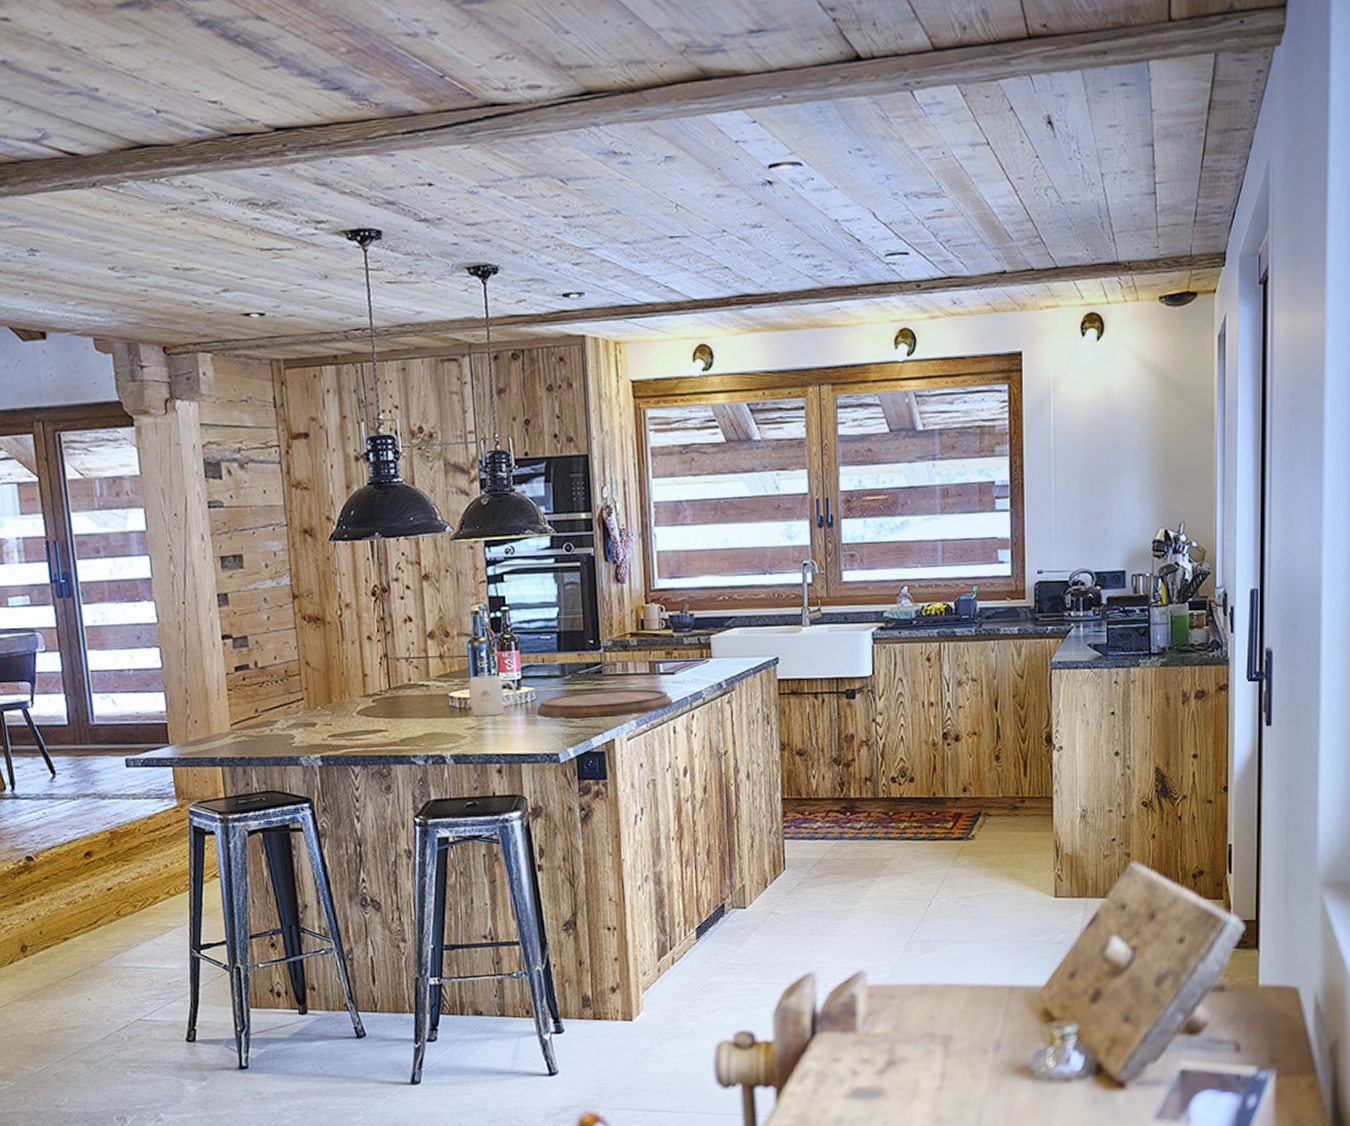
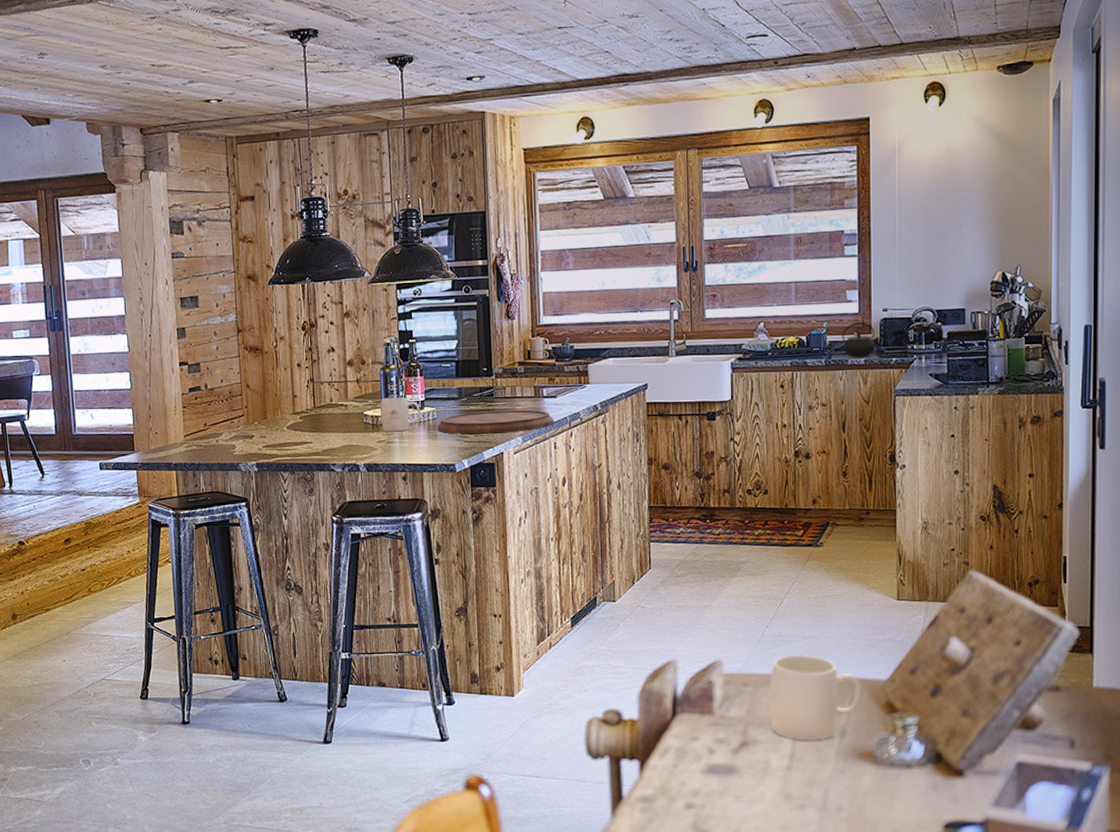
mug: none [916,960,1019,1056] -> present [768,654,863,740]
kettle: none [993,586,1036,626] -> present [841,322,881,358]

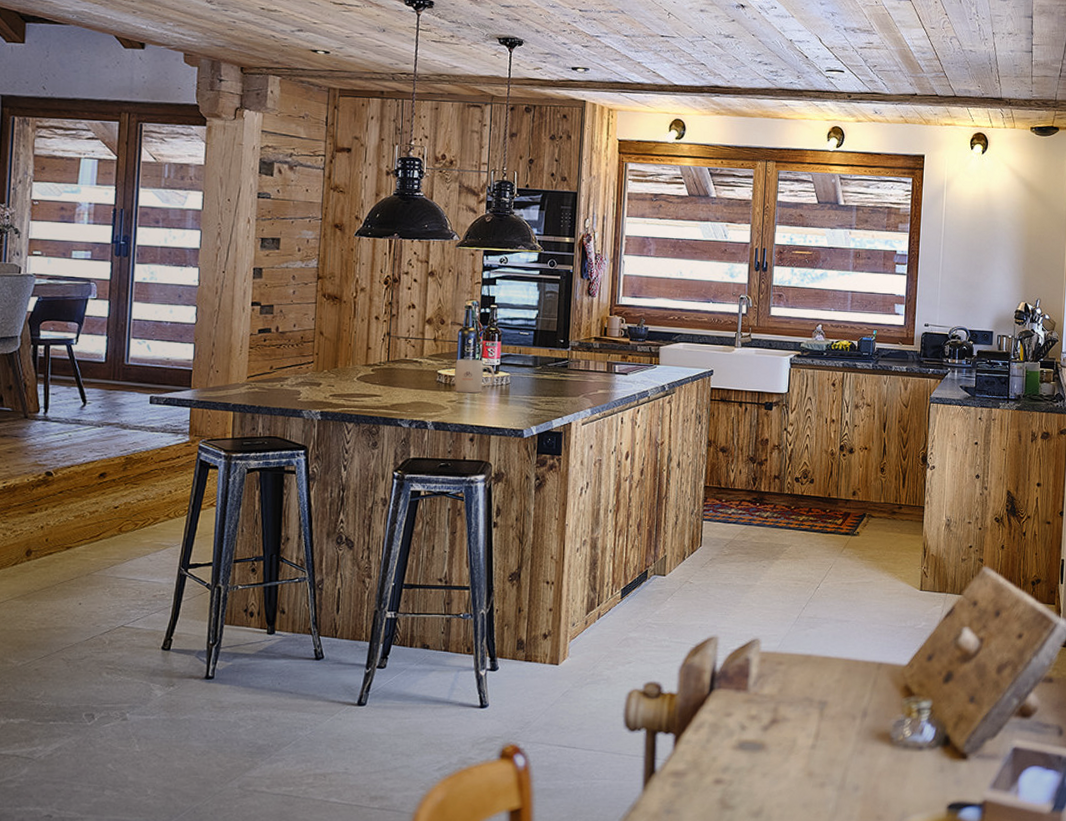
cutting board: present [437,409,554,435] -> none [509,381,623,404]
mug: present [768,654,863,740] -> none [799,636,885,720]
kettle: present [841,322,881,358] -> none [888,333,921,366]

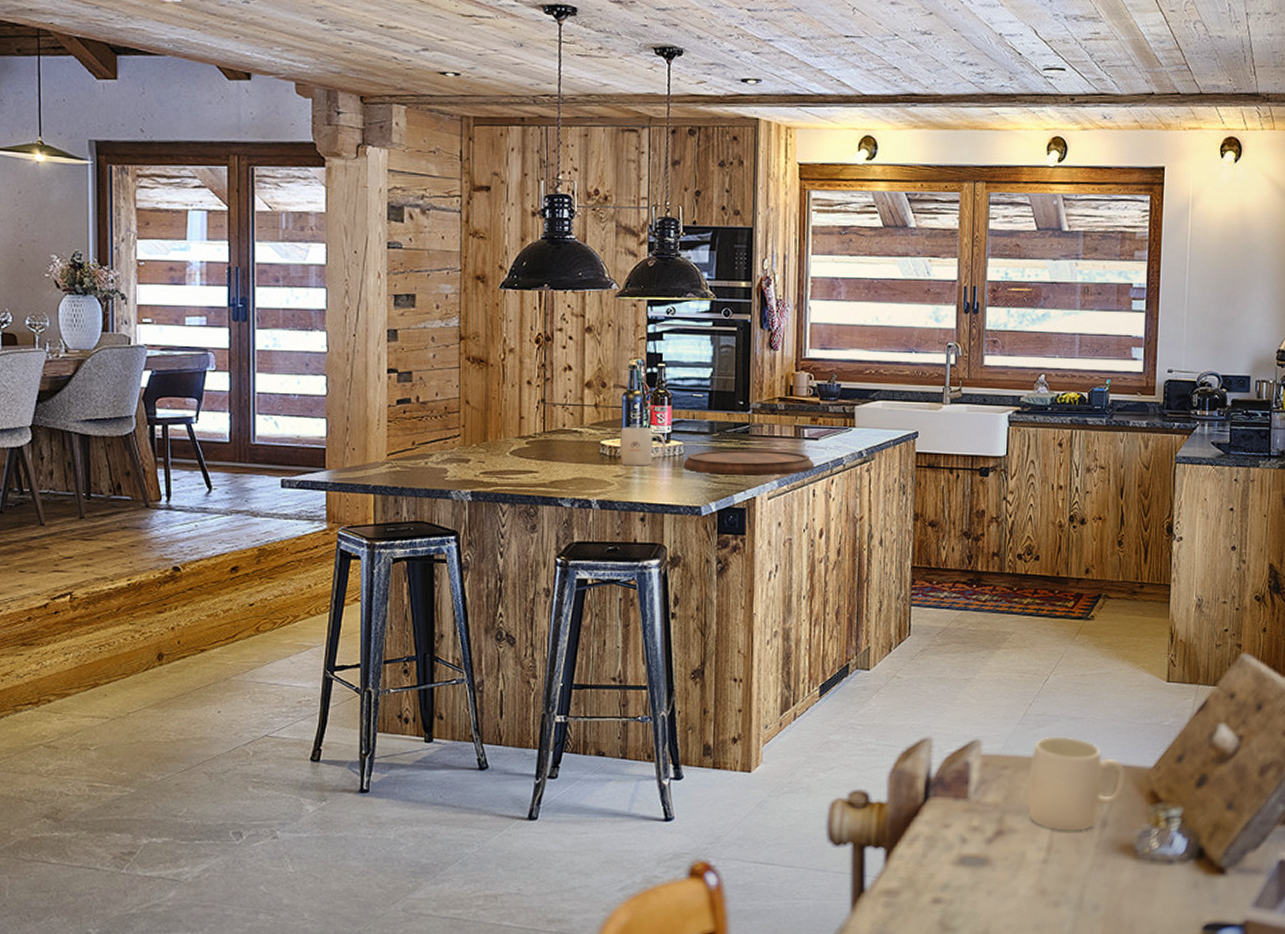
cutting board: none [509,381,623,404] -> present [683,449,814,476]
mug: none [799,636,885,720] -> present [1028,736,1127,831]

